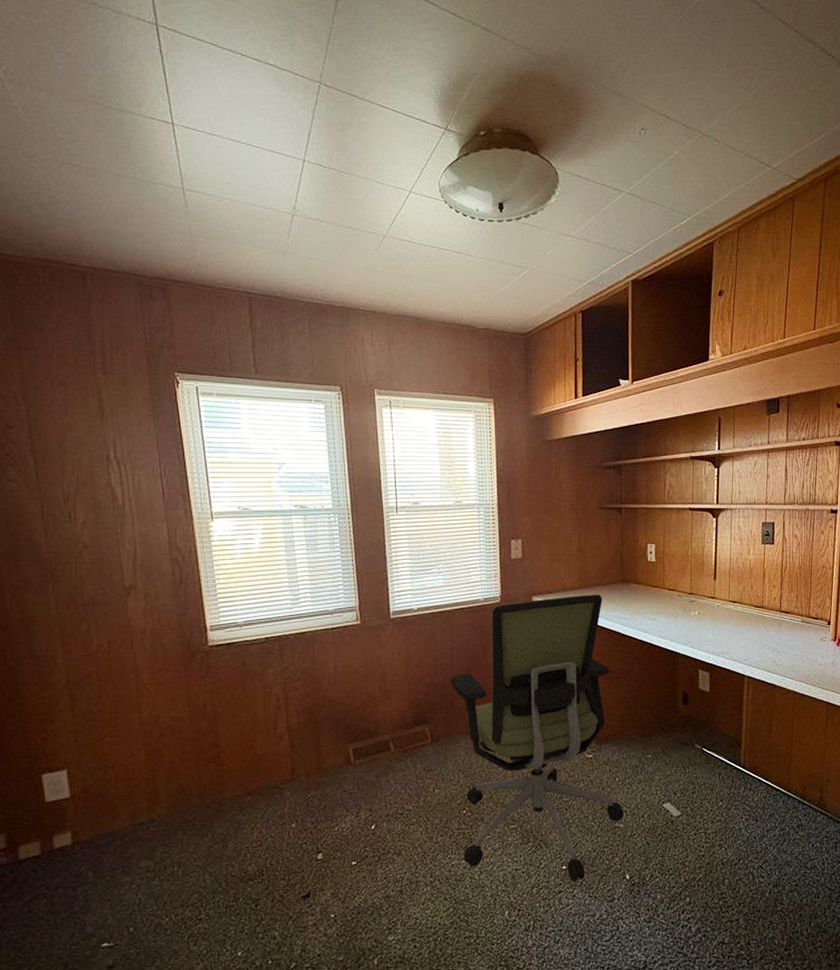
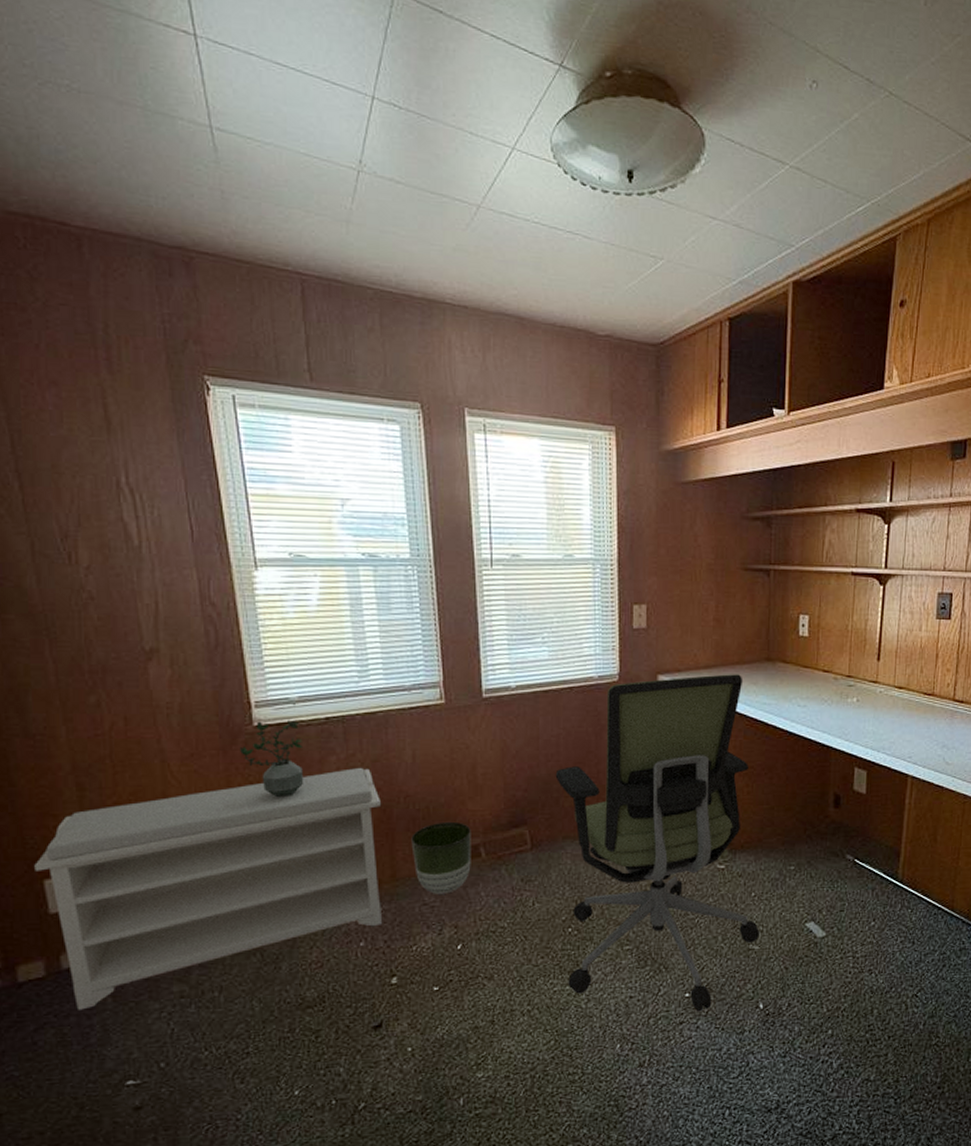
bench: none [35,677,311,883] -> present [34,767,383,1010]
potted plant: none [198,640,248,704] -> present [240,719,304,798]
planter: none [334,721,382,782] -> present [411,821,471,894]

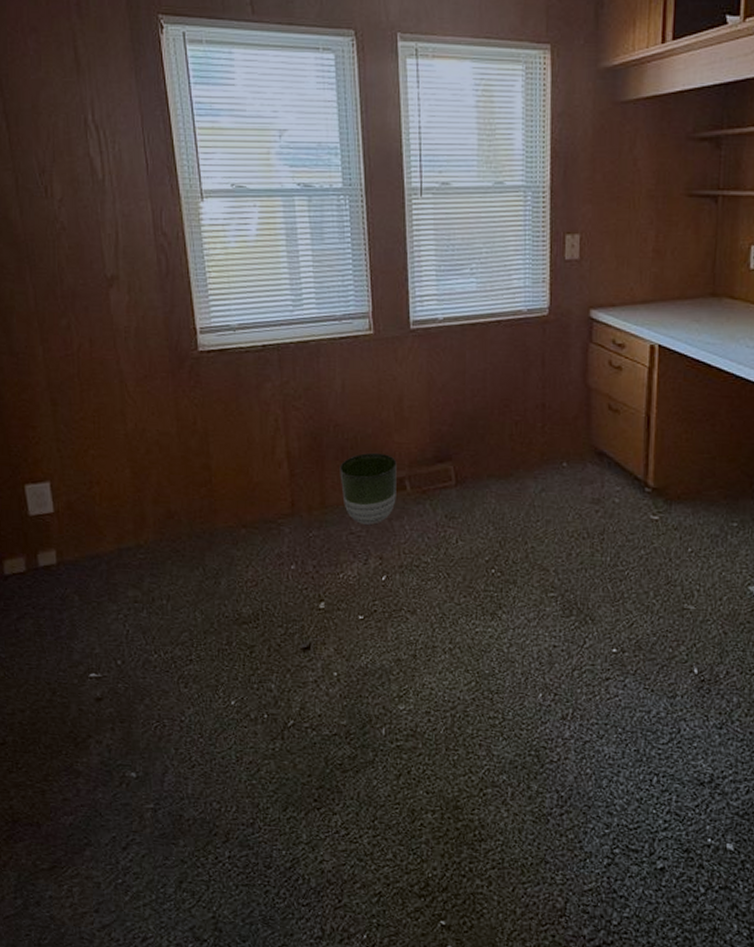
bench: present [34,767,383,1010] -> none [17,394,312,605]
potted plant: present [240,719,304,798] -> none [187,346,243,421]
office chair: present [555,674,759,1012] -> none [481,310,696,670]

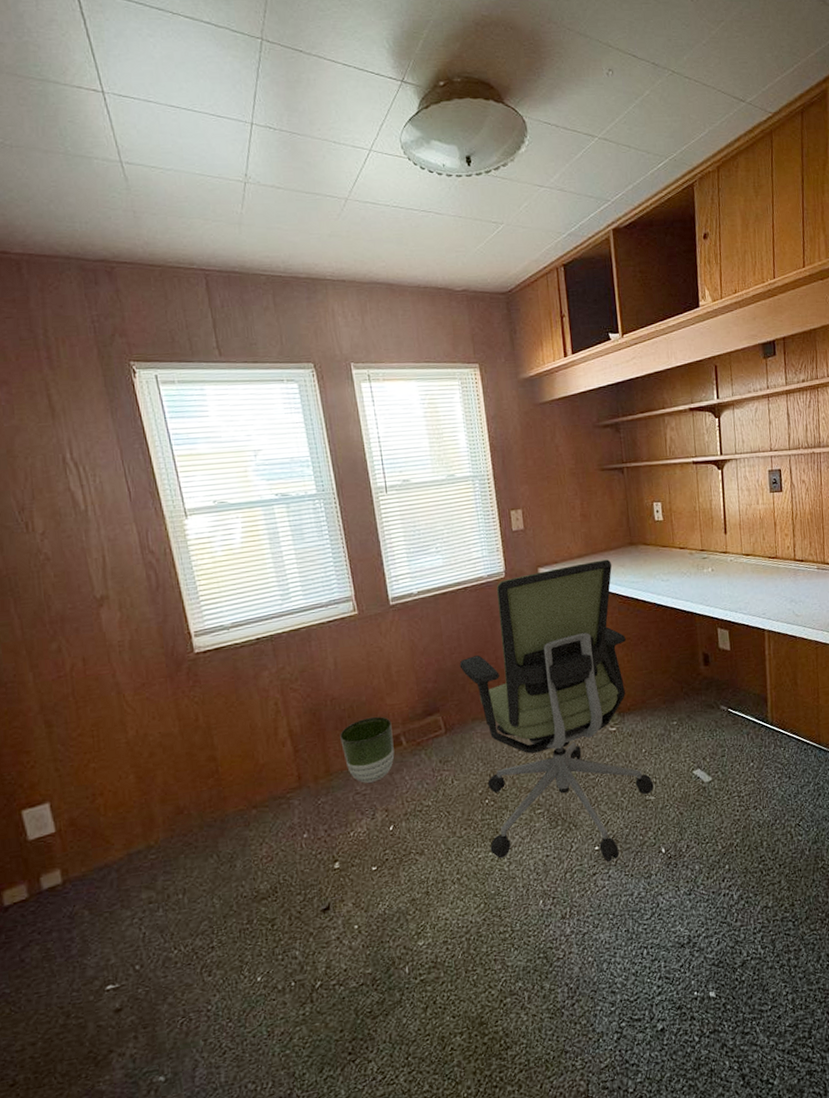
office chair: none [481,310,696,670] -> present [459,559,654,862]

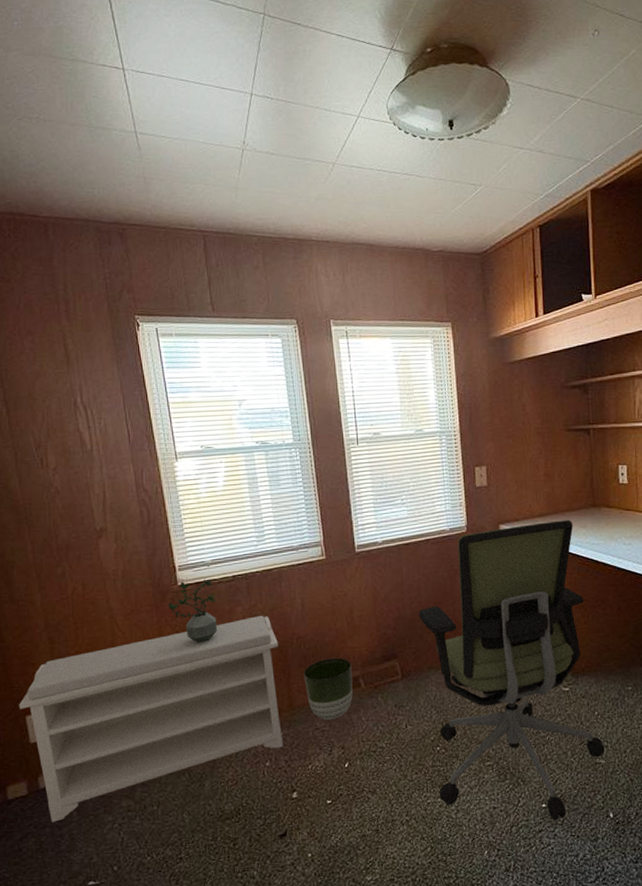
bench: none [12,678,322,925] -> present [19,615,284,822]
potted plant: none [185,643,243,714] -> present [168,578,218,643]

